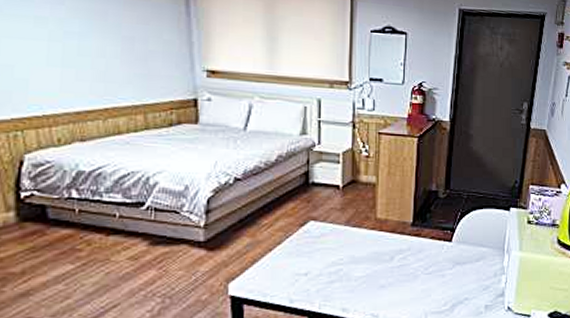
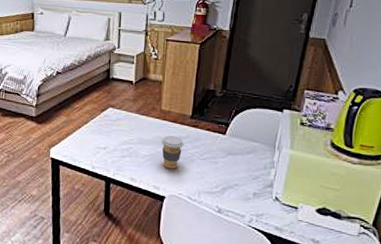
coffee cup: none [379,249,405,290] -> present [162,136,184,169]

